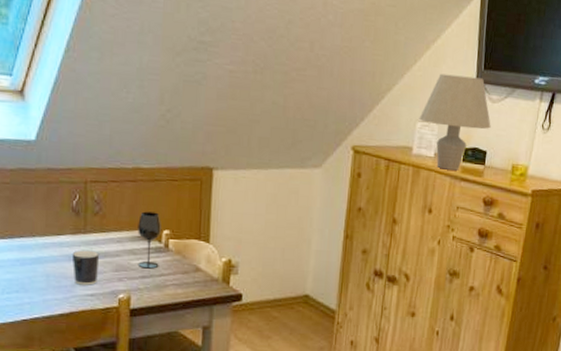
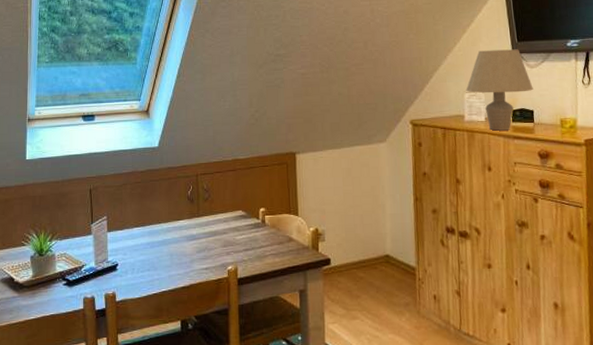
mug: present [71,250,100,285] -> none [189,230,211,261]
wine glass: present [138,211,161,269] -> none [239,194,259,243]

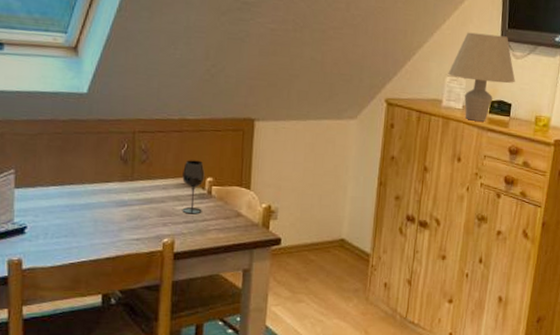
wine glass: none [239,194,259,243] -> present [182,160,205,214]

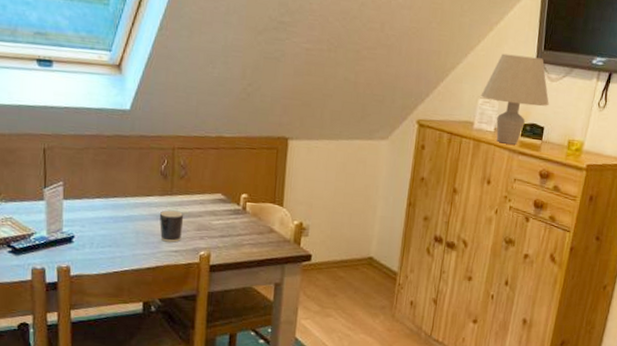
mug: none [119,196,146,230] -> present [159,210,184,243]
wine glass: present [182,160,205,214] -> none [218,176,240,229]

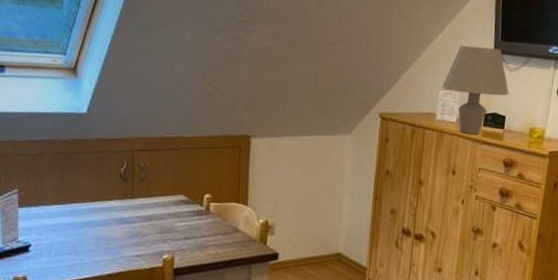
mug: present [159,210,184,243] -> none [119,214,146,247]

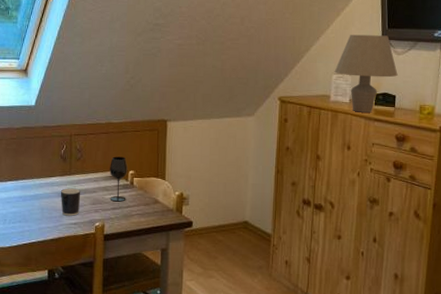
mug: none [119,214,146,247] -> present [60,188,81,216]
wine glass: none [181,177,203,231] -> present [110,156,128,202]

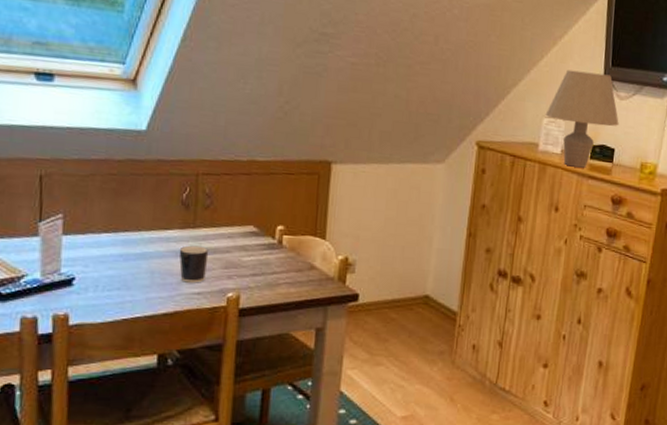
wine glass: present [110,156,128,202] -> none [249,206,276,266]

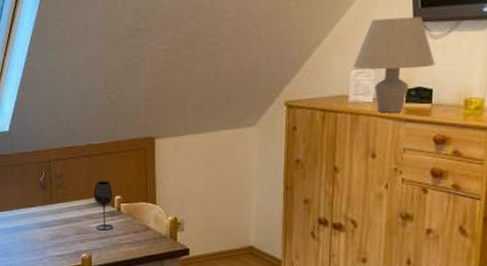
mug: present [179,245,209,283] -> none [42,218,64,248]
wine glass: none [249,206,276,266] -> present [94,181,114,231]

